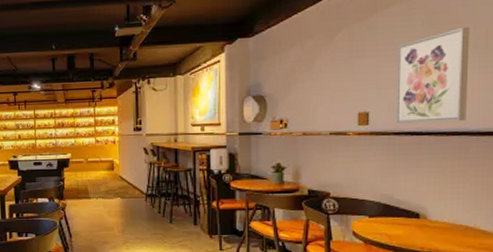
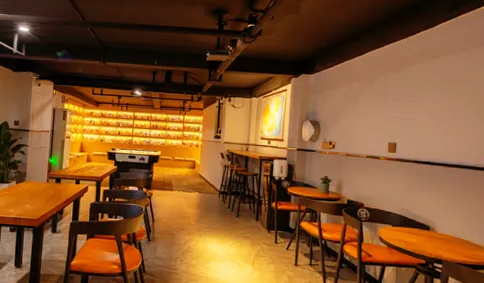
wall art: present [396,26,470,124] -> none [416,86,472,158]

